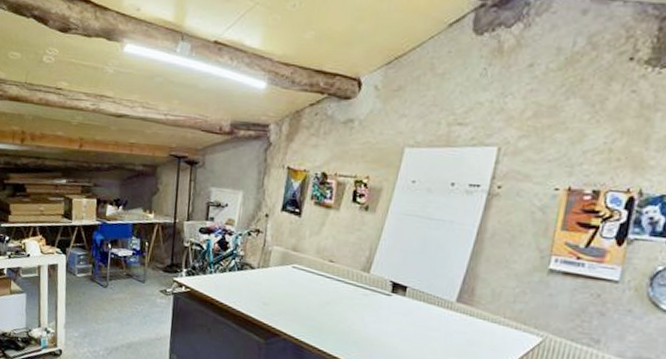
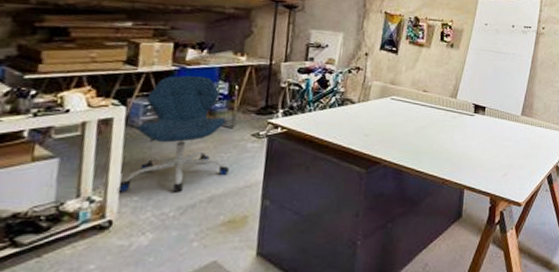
office chair: none [63,230,143,335] -> present [116,75,229,192]

